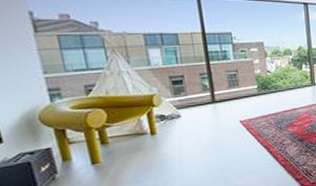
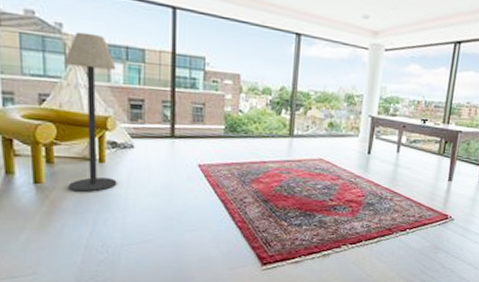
floor lamp: none [103,26,171,164] -> present [63,31,117,192]

